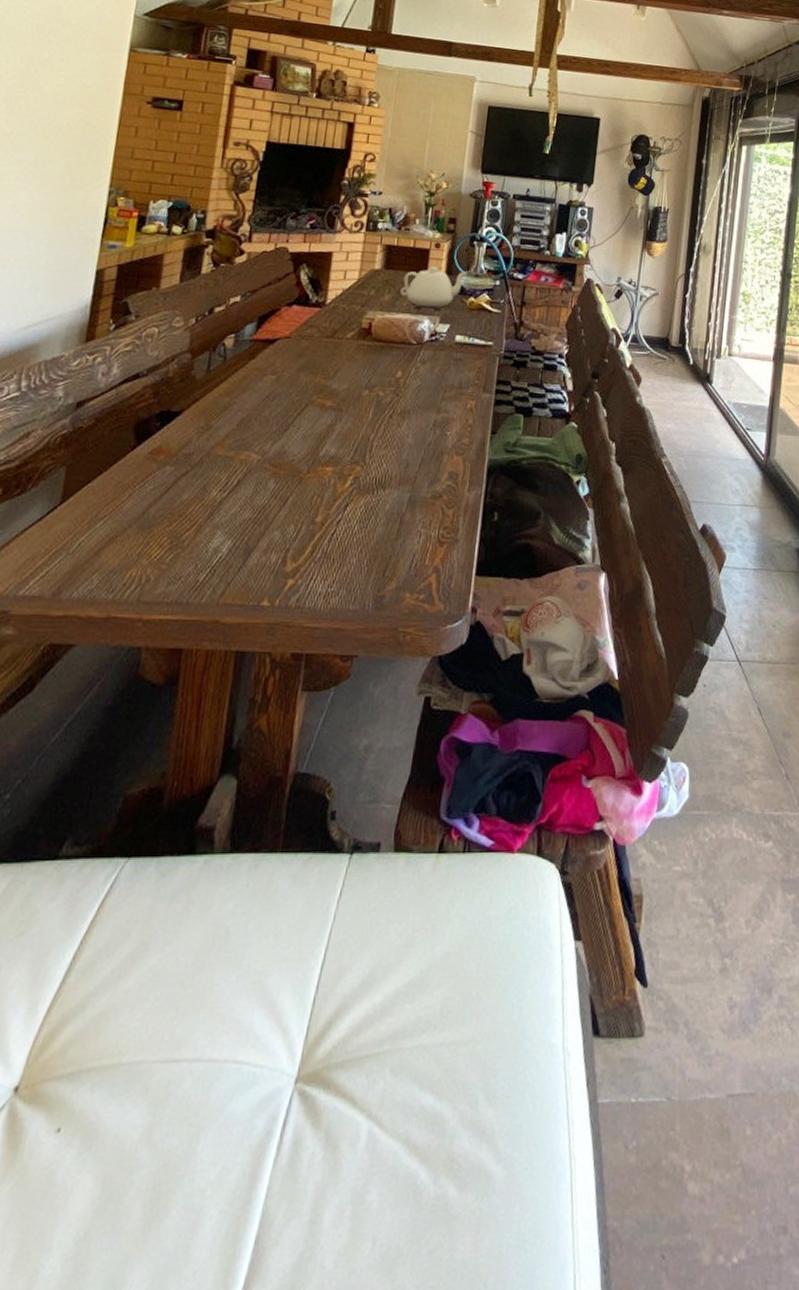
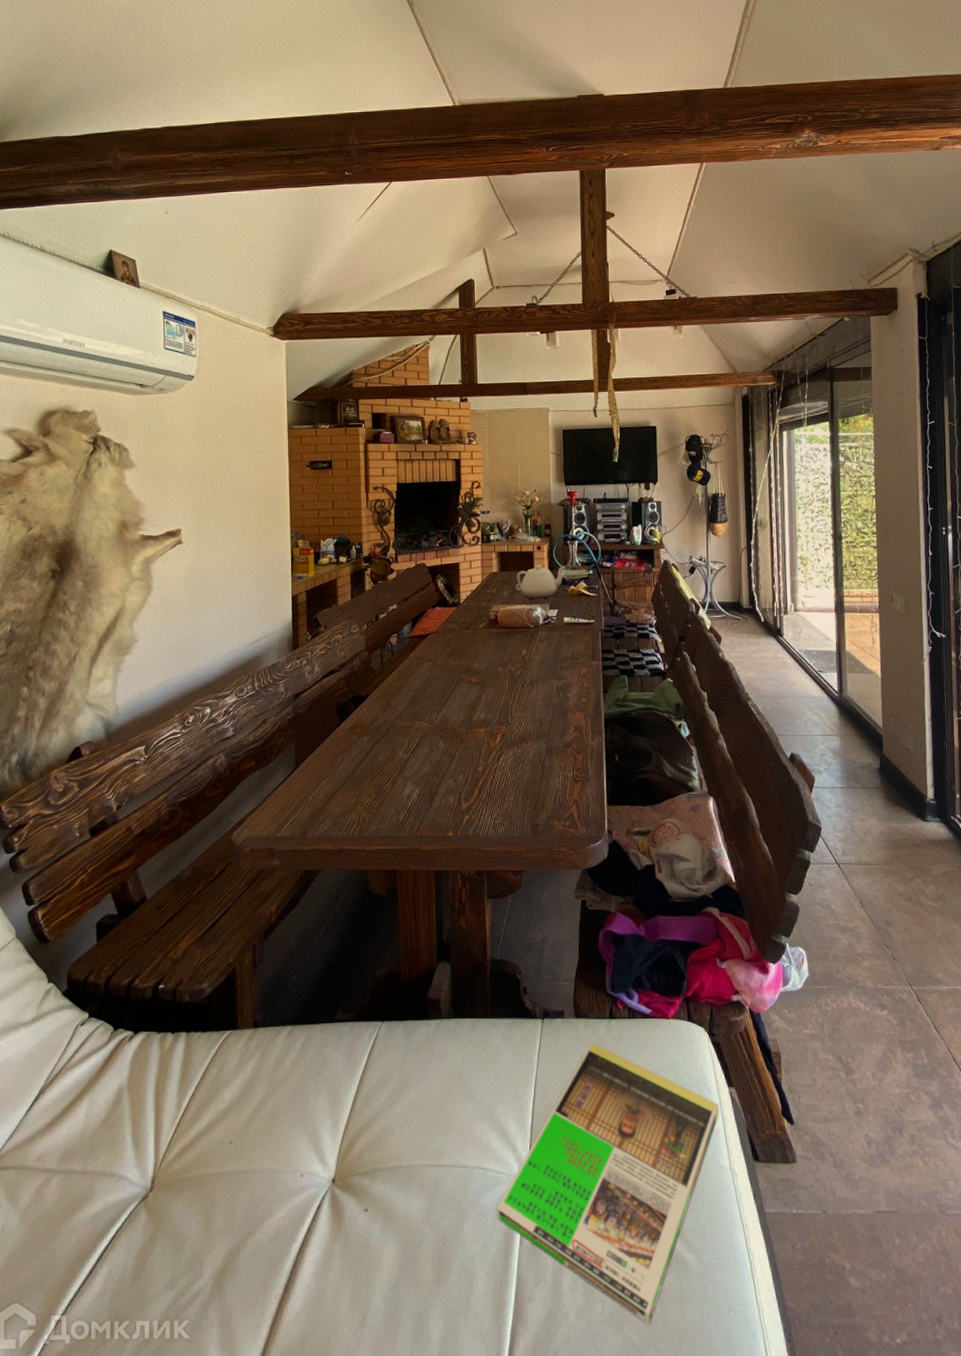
magazine: none [246,883,560,1267] -> present [496,1041,719,1326]

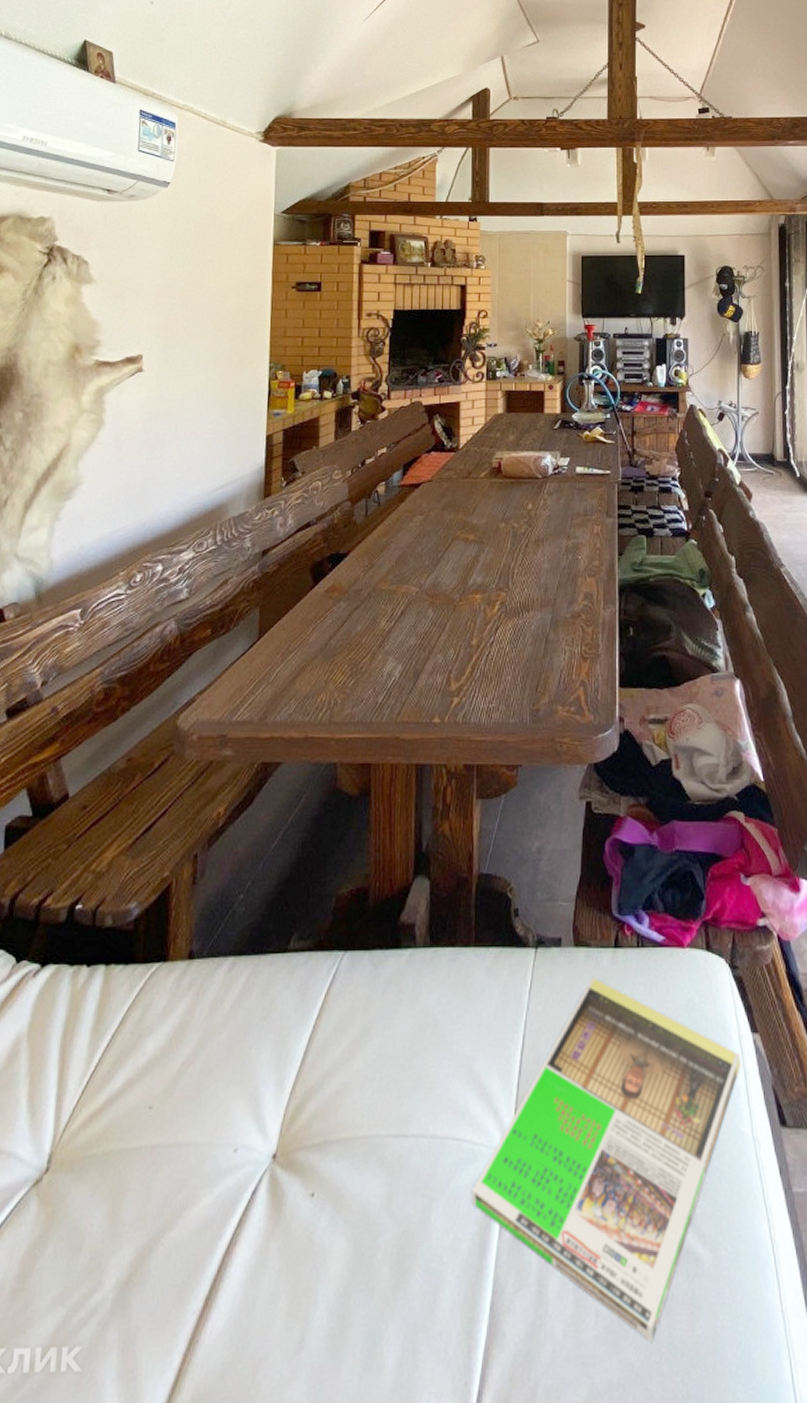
teapot: present [515,565,567,601] -> none [523,406,581,447]

